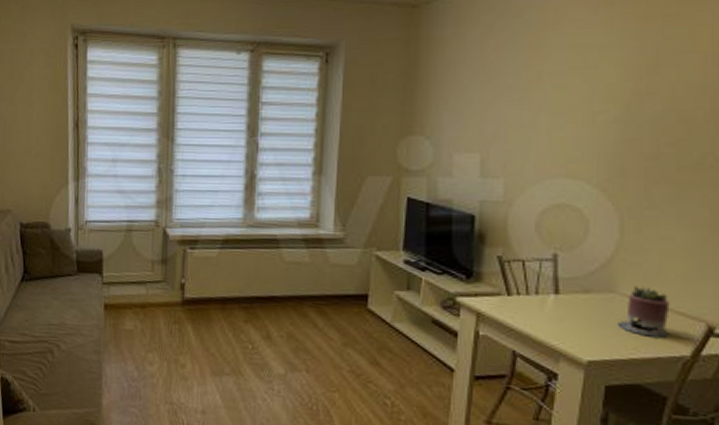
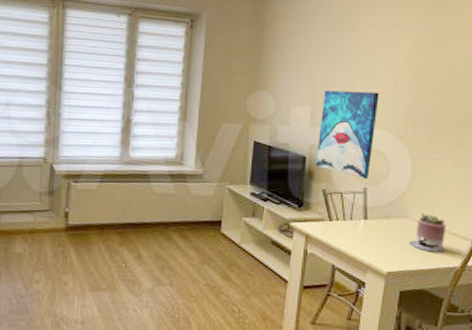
wall art: none [489,132,572,243] -> present [316,90,379,179]

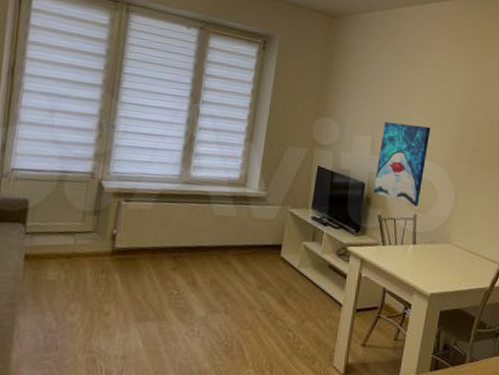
succulent planter: present [409,212,447,253] -> none [450,238,480,275]

